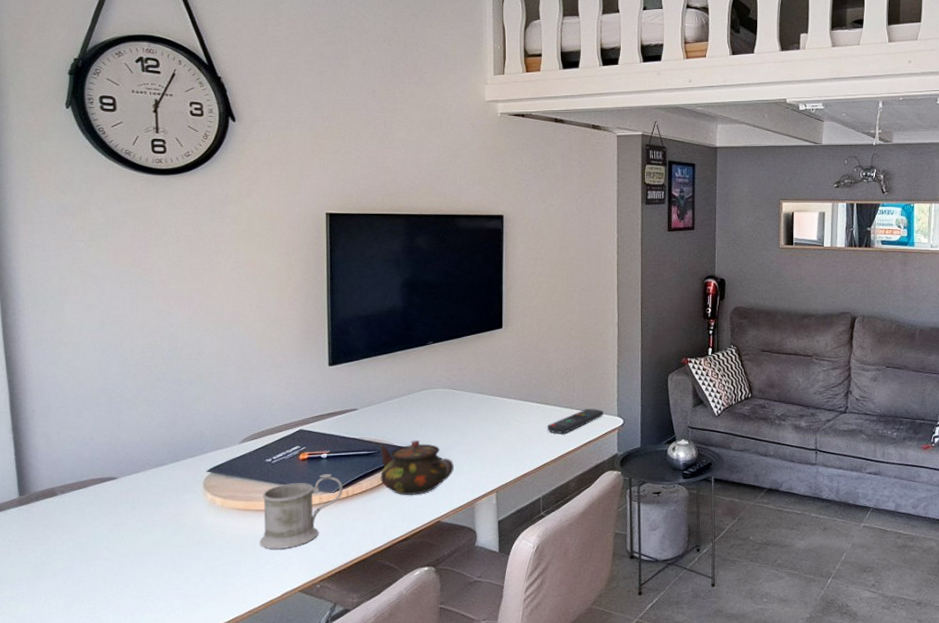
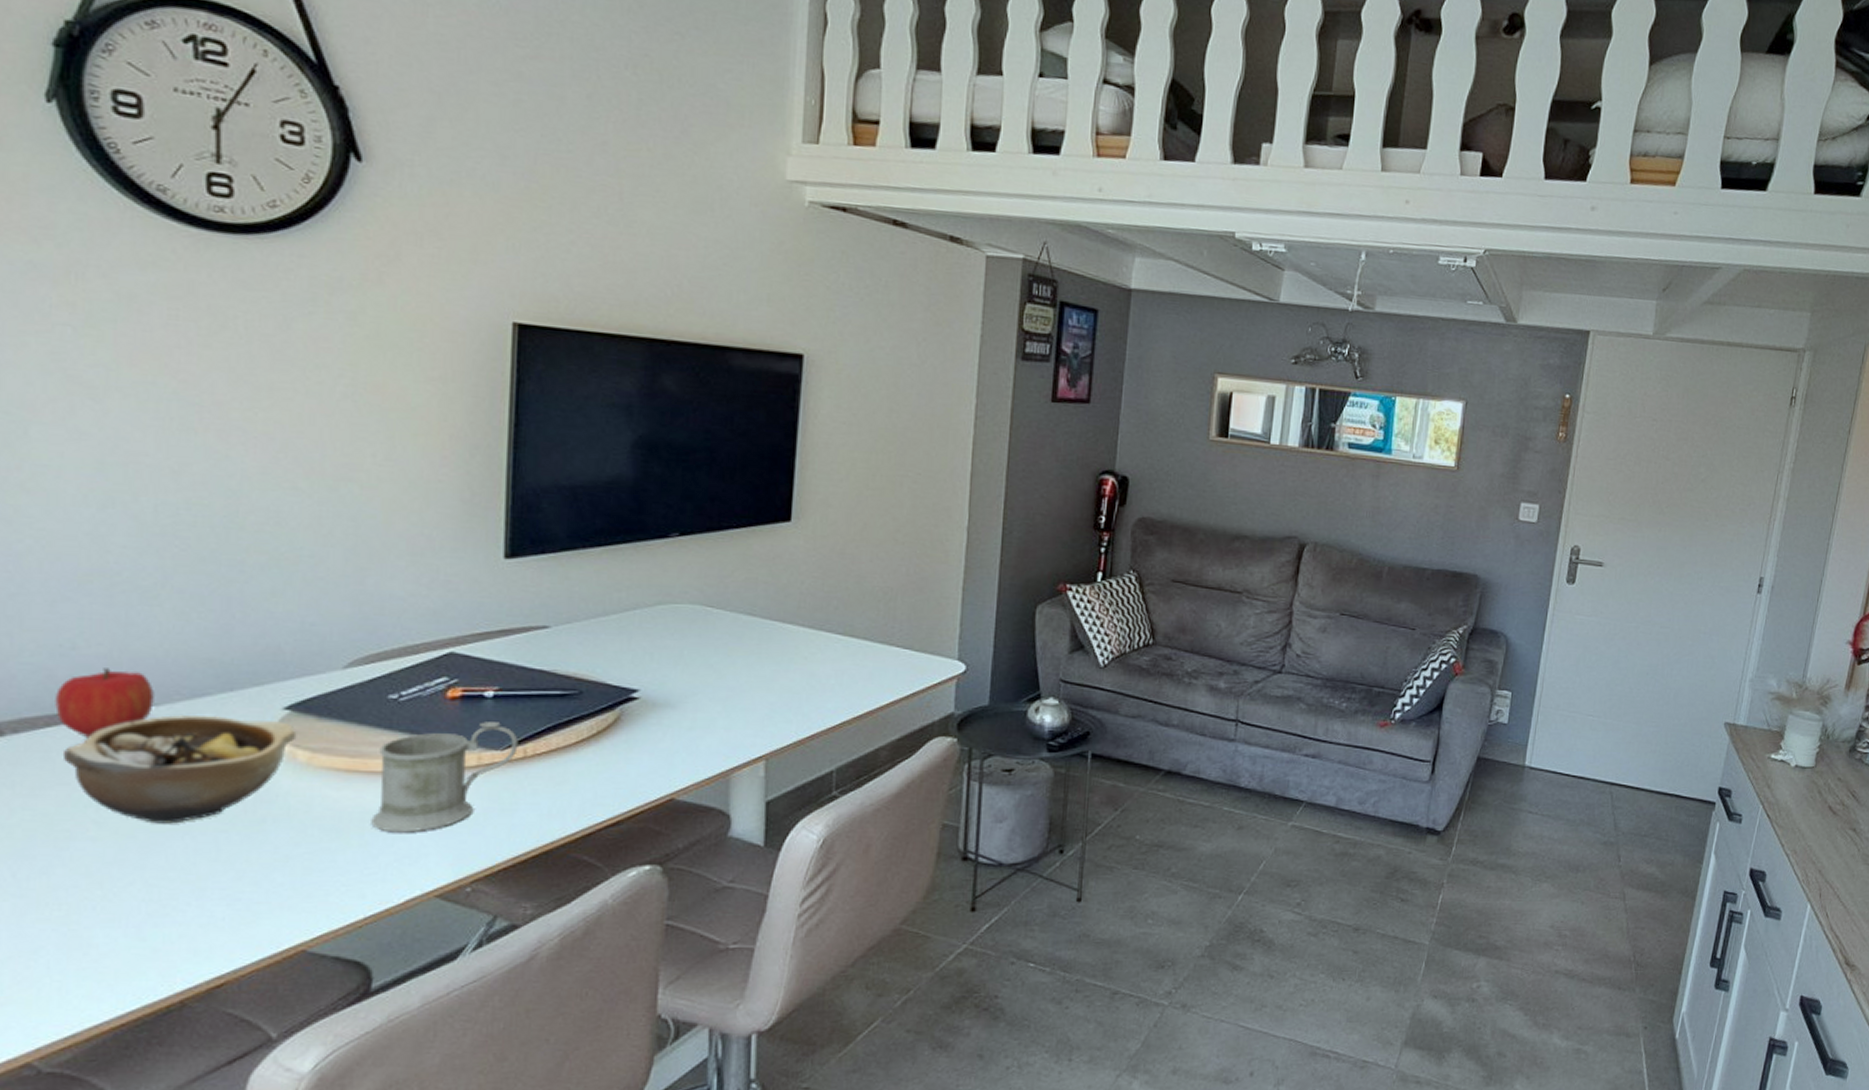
fruit: none [82,450,136,495] -> present [53,668,154,739]
bowl: none [89,478,215,548] -> present [64,715,297,824]
teapot: present [379,439,454,495] -> none [581,677,701,759]
remote control: present [547,409,604,435] -> none [851,647,939,682]

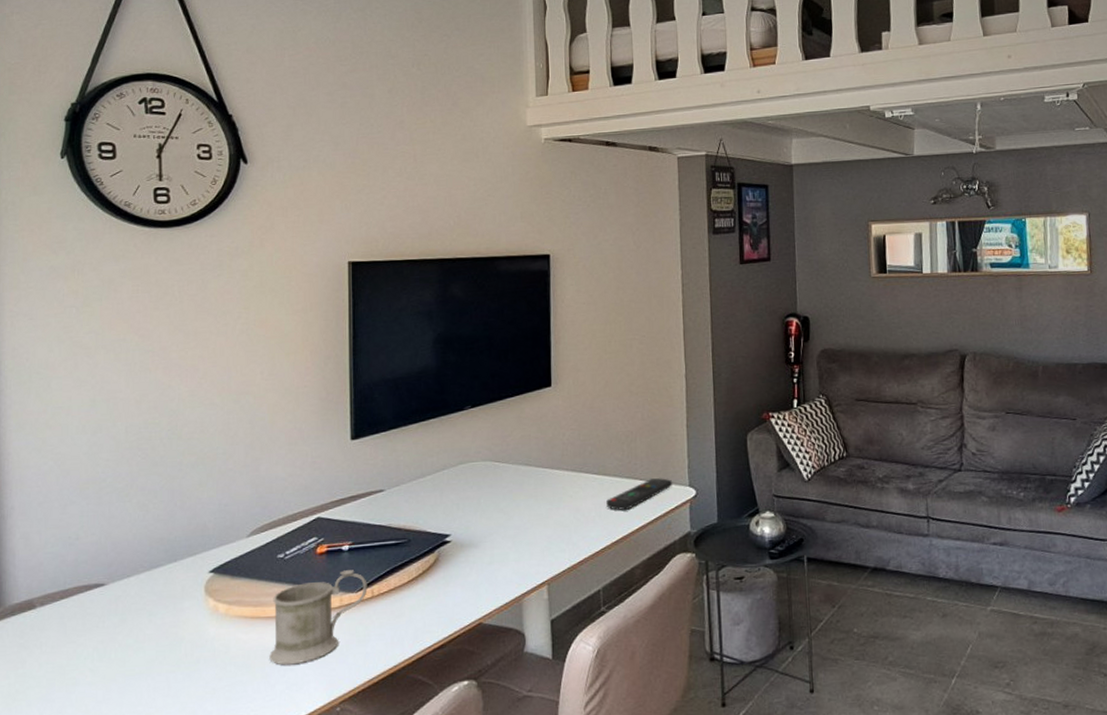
fruit: present [53,668,154,739] -> none [65,551,127,606]
bowl: present [64,715,297,824] -> none [72,582,218,669]
remote control: none [851,647,939,682] -> present [606,478,673,511]

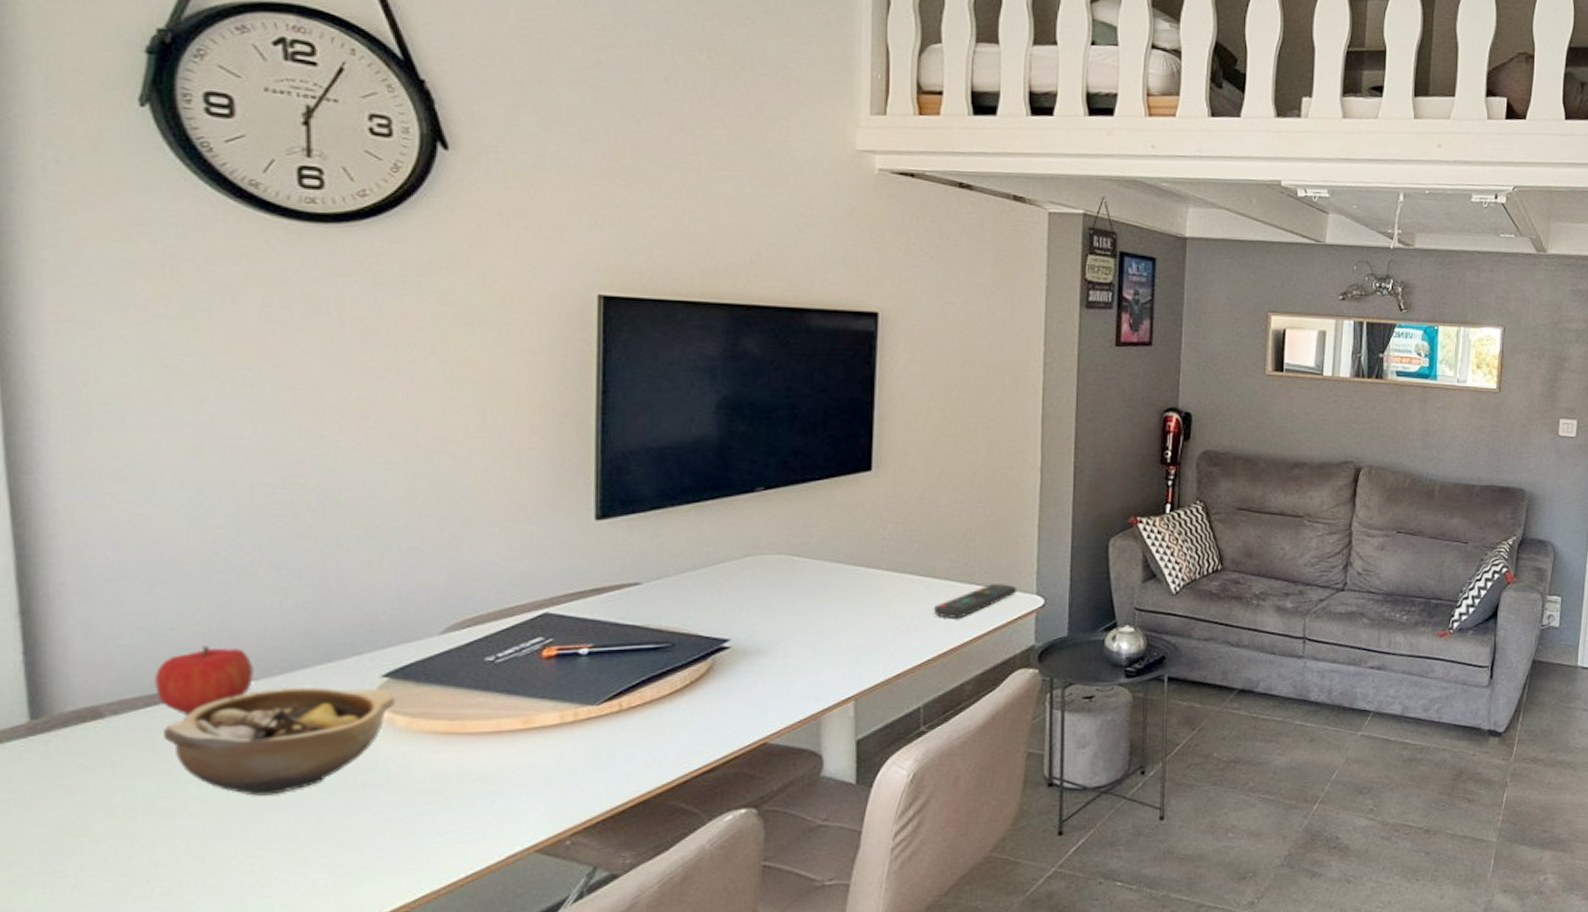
fruit: none [65,551,127,606] -> present [153,646,254,716]
bowl: none [72,582,218,669] -> present [164,687,396,796]
mug: present [269,570,368,665] -> none [470,678,614,791]

